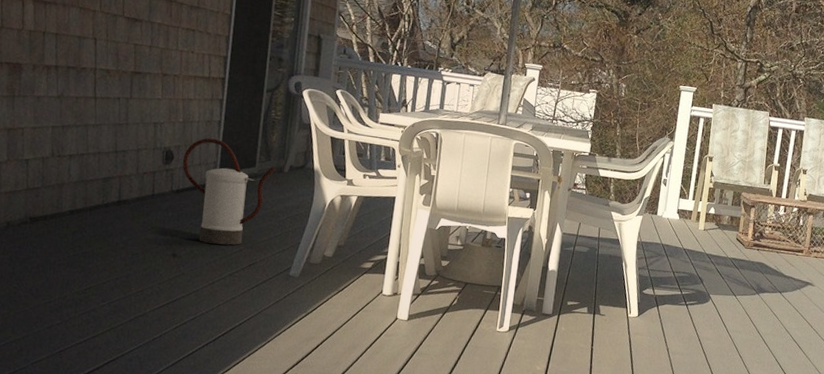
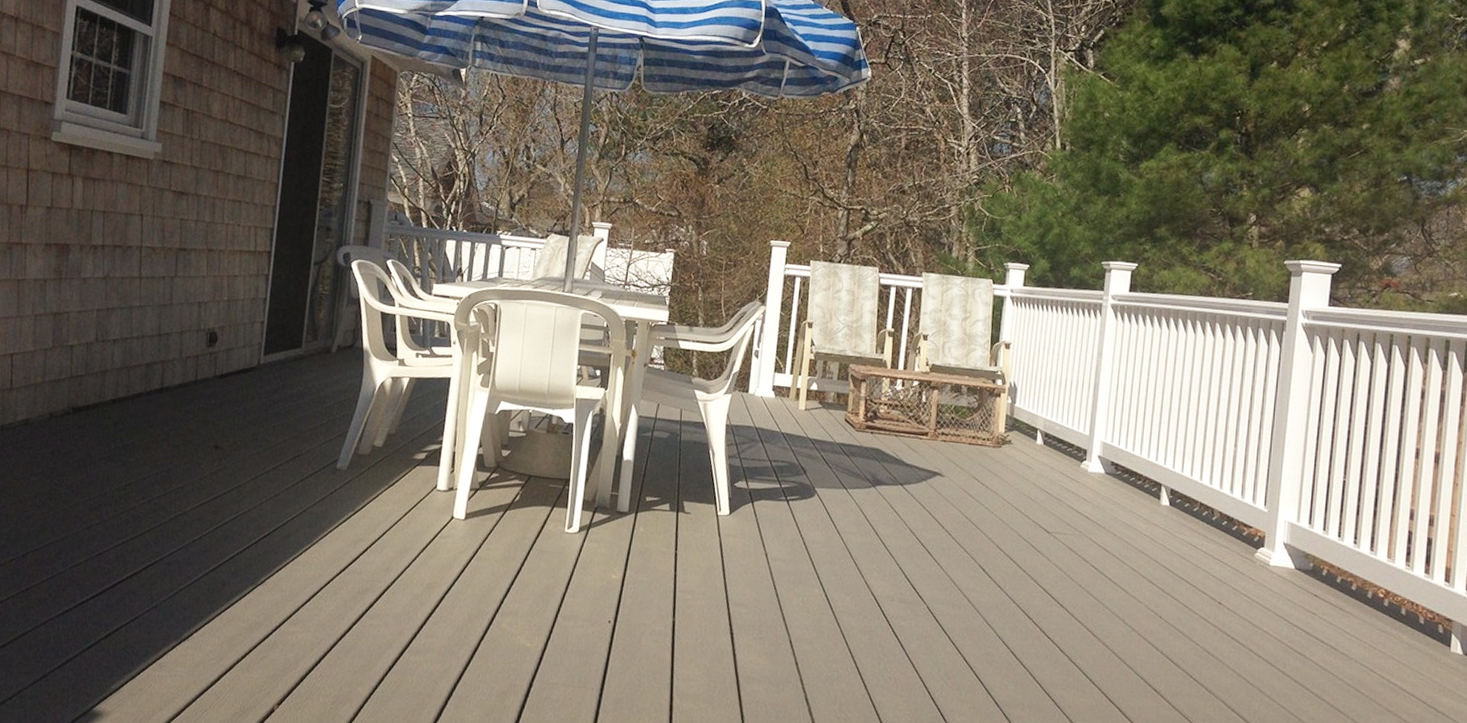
watering can: present [182,138,276,245] -> none [226,317,323,435]

